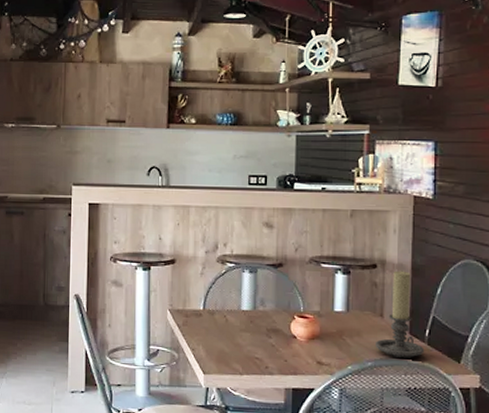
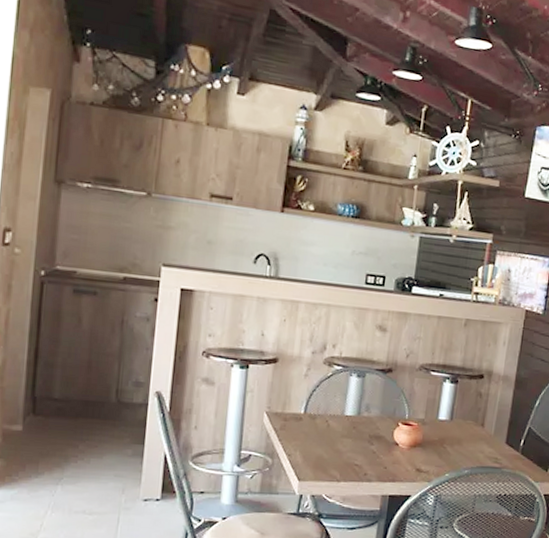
candle holder: present [376,270,425,358] -> none [474,382,518,467]

